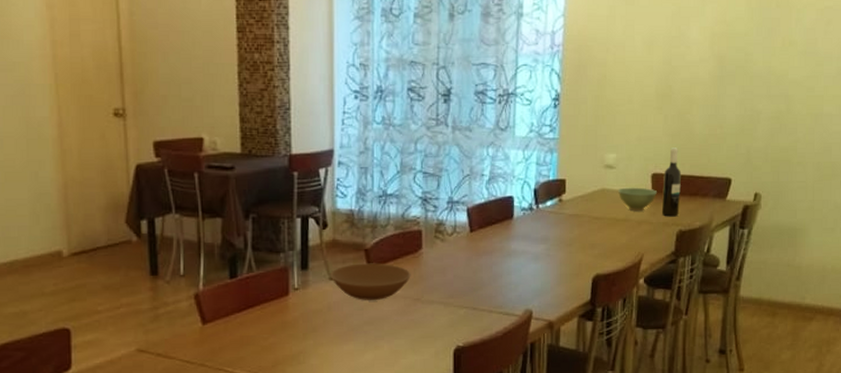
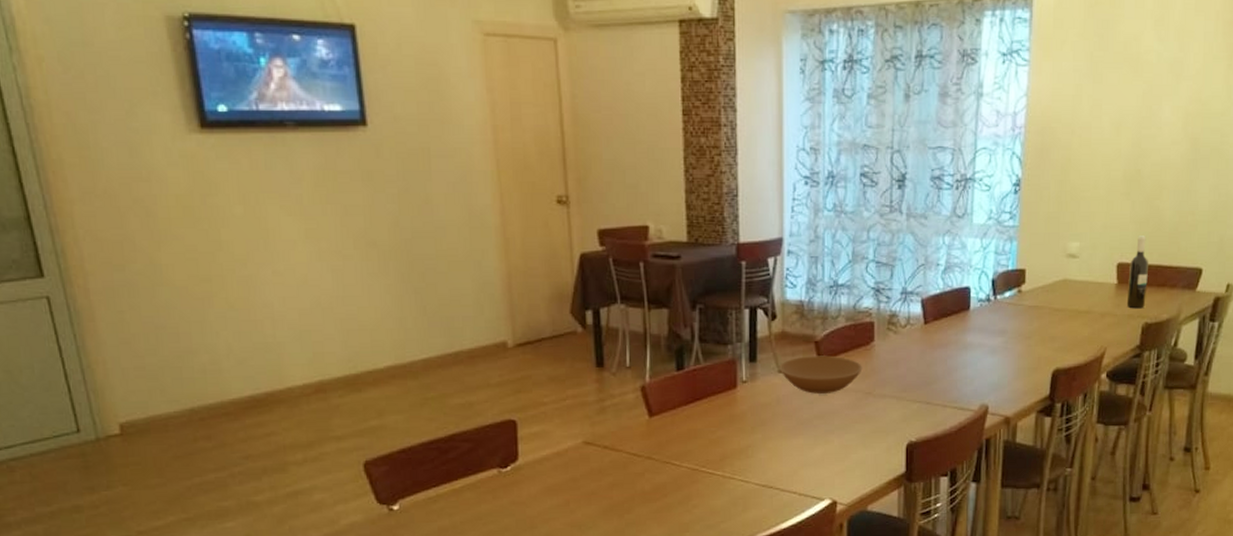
bowl: present [618,187,658,212] -> none [1081,277,1123,303]

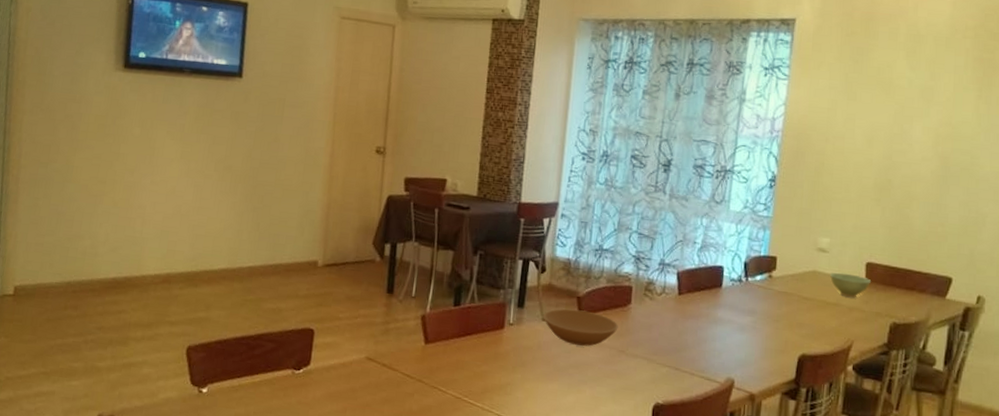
bowl: none [1081,277,1123,303] -> present [830,272,872,298]
wine bottle: present [1126,236,1149,309] -> none [874,239,898,309]

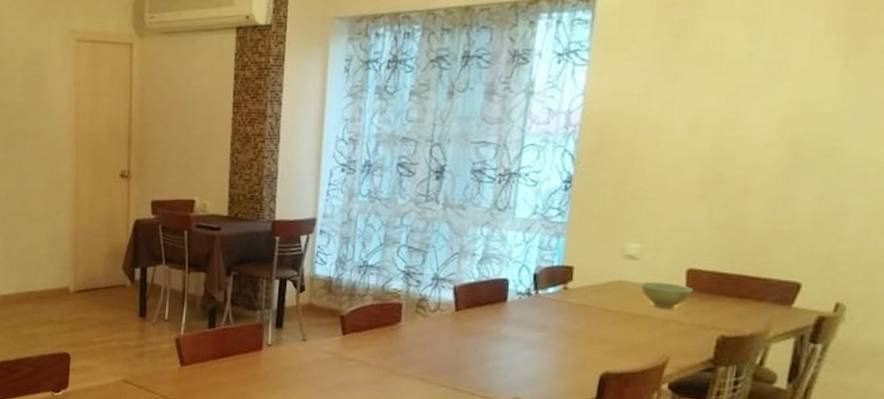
bowl: present [543,308,619,346] -> none [303,328,387,366]

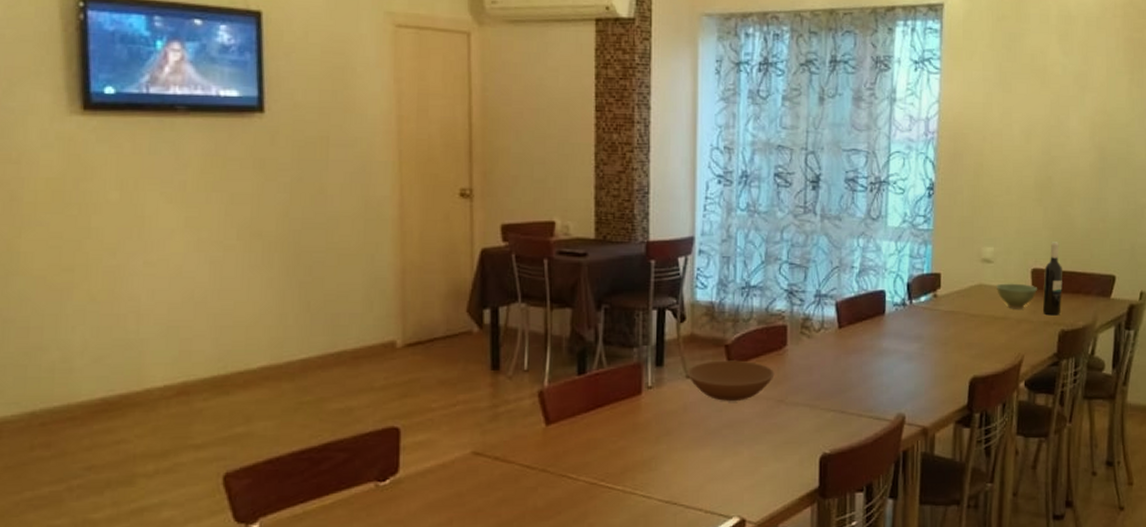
bowl: none [303,328,387,366] -> present [687,360,775,401]
wine bottle: none [697,242,729,320] -> present [1042,242,1063,316]

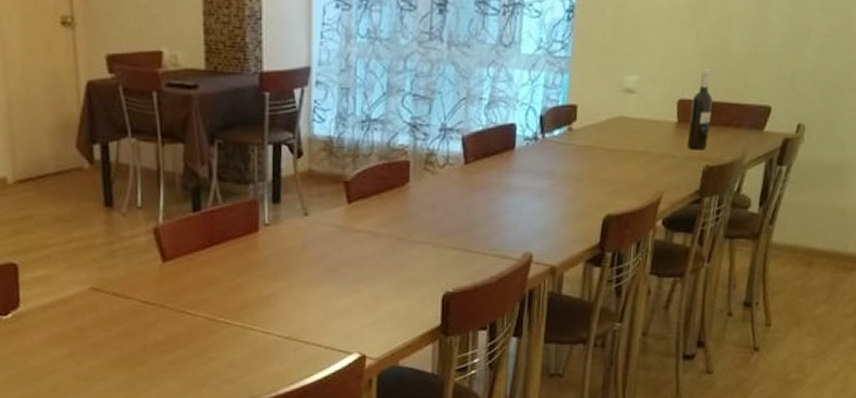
bowl: present [687,360,775,401] -> none [305,197,396,239]
bowl: present [997,283,1038,309] -> none [638,115,684,143]

